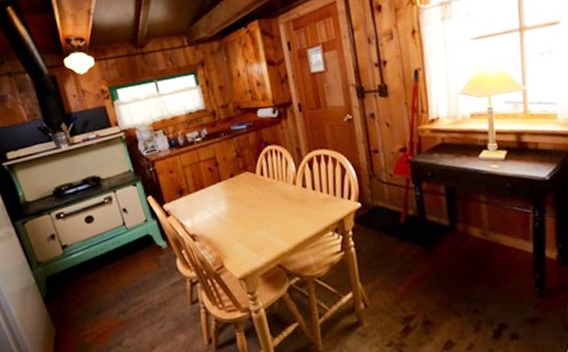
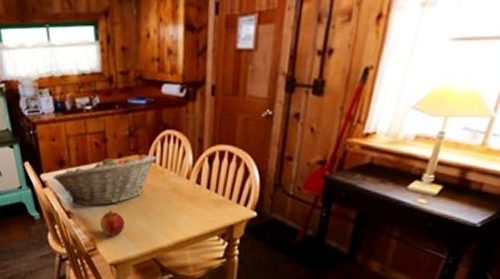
fruit basket: none [174,170,264,227] -> present [53,155,156,206]
apple: none [223,226,246,252] -> present [100,210,125,237]

